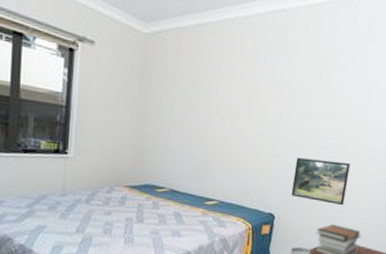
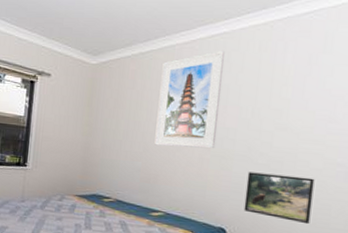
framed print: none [210,29,282,135] -> present [154,51,224,149]

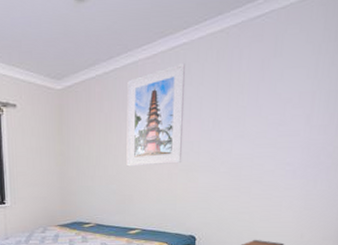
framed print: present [243,172,315,225] -> none [210,179,268,221]

